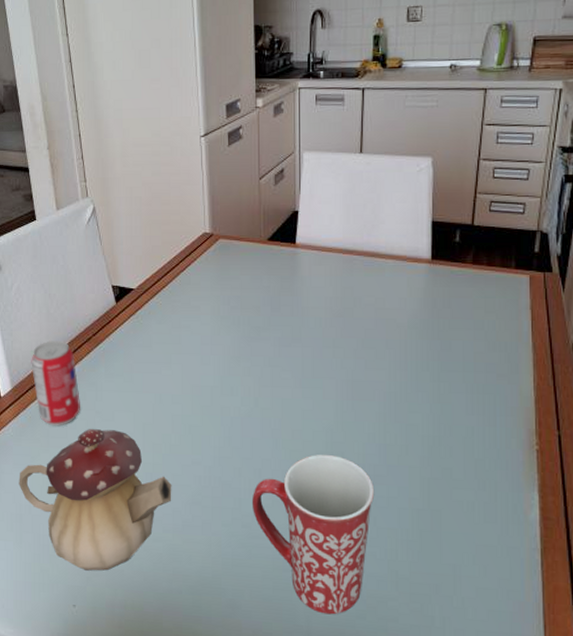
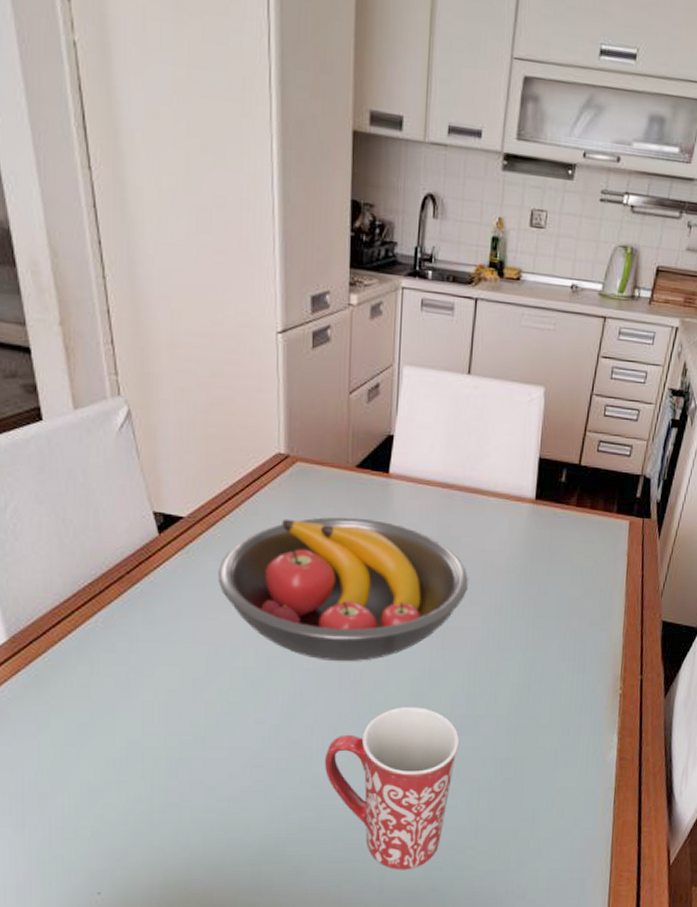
teapot: present [19,428,172,571] -> none [19,686,229,852]
beverage can: present [31,340,80,426] -> none [36,579,108,685]
fruit bowl: none [160,283,372,411] -> present [218,517,468,662]

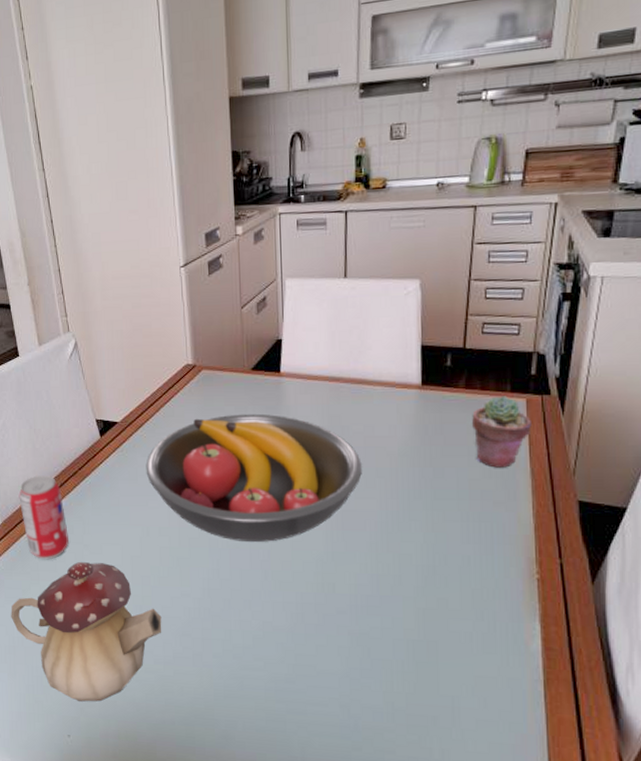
teapot: none [19,686,229,852] -> present [11,561,162,702]
beverage can: none [36,579,108,685] -> present [18,475,69,560]
mug: present [325,707,460,870] -> none [243,586,368,746]
potted succulent: none [578,516,632,588] -> present [471,396,532,468]

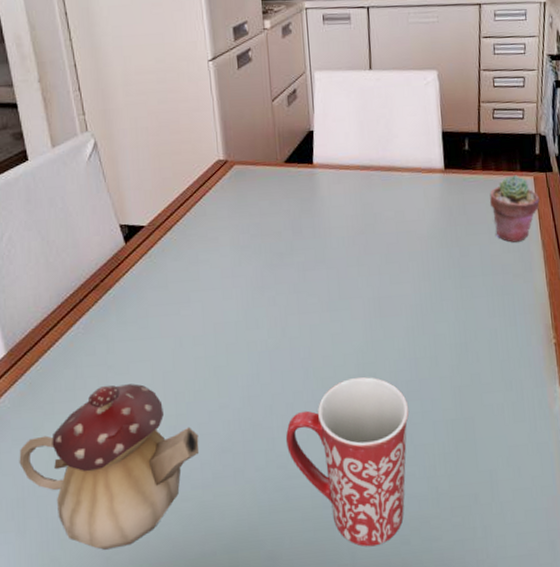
beverage can: present [18,475,69,560] -> none [28,291,90,390]
fruit bowl: present [146,413,362,543] -> none [176,206,396,342]
mug: none [243,586,368,746] -> present [286,377,409,547]

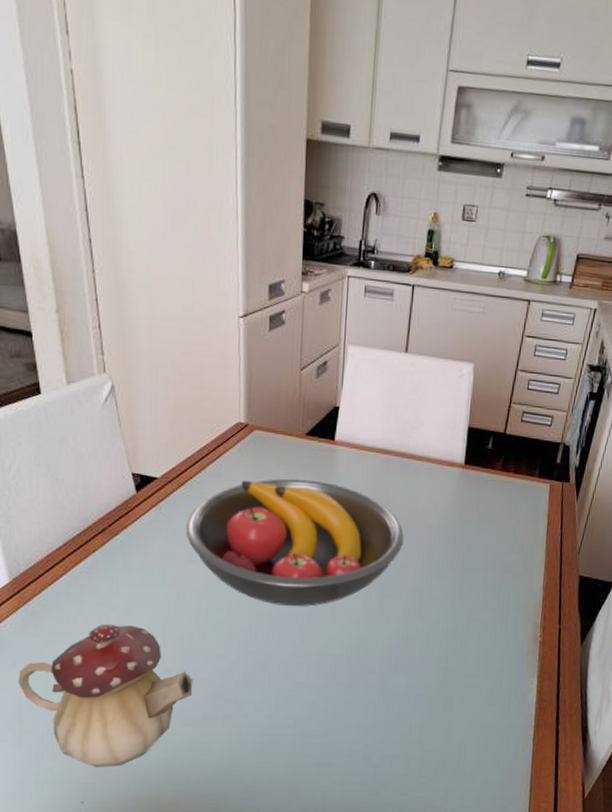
fruit bowl: none [176,206,396,342] -> present [186,478,404,607]
mug: present [286,377,409,547] -> none [276,648,395,793]
potted succulent: present [489,175,540,243] -> none [502,480,552,545]

